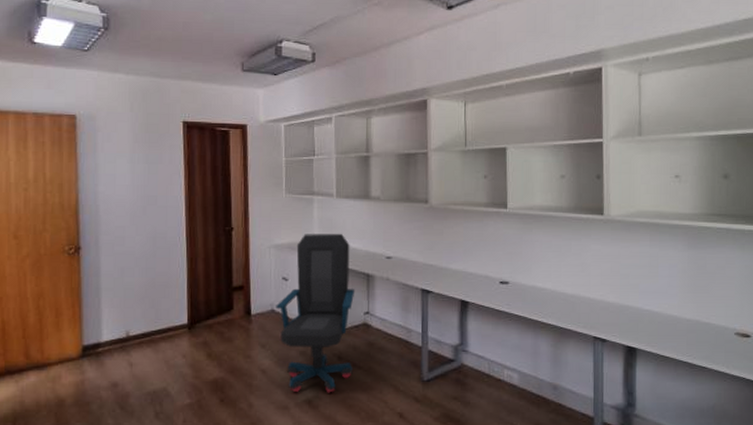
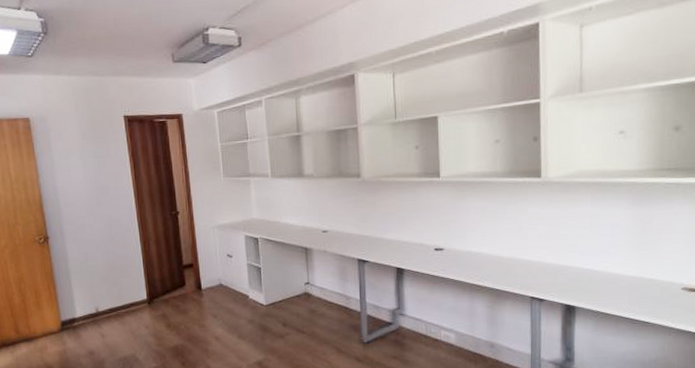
chair: present [276,233,355,393] -> none [223,211,297,356]

